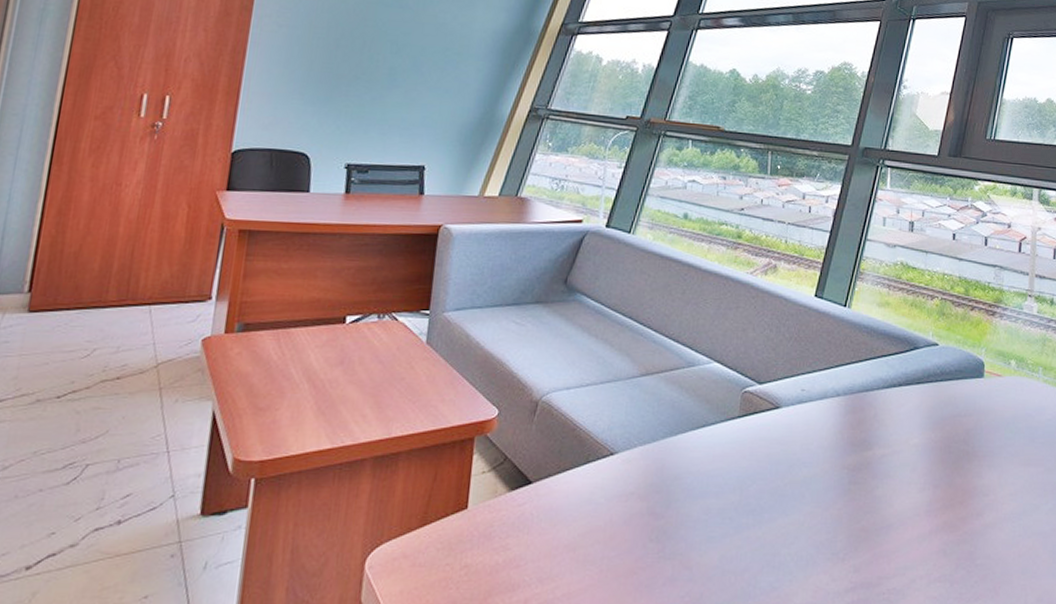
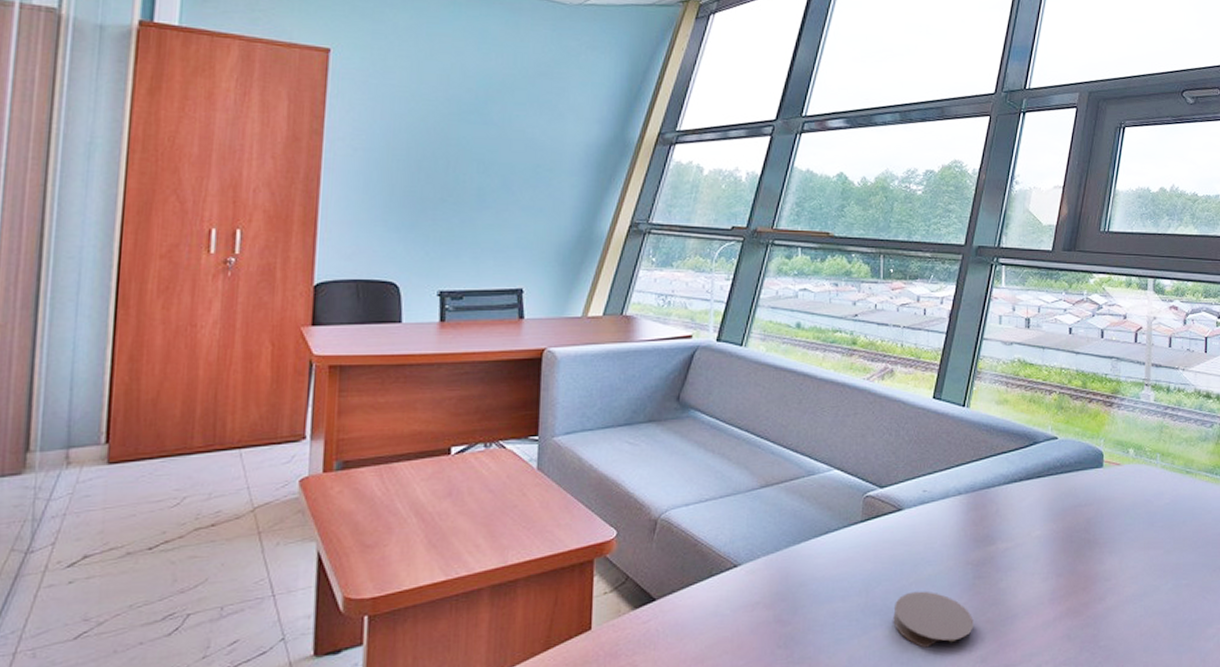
coaster: none [766,493,848,553] -> present [893,591,974,648]

